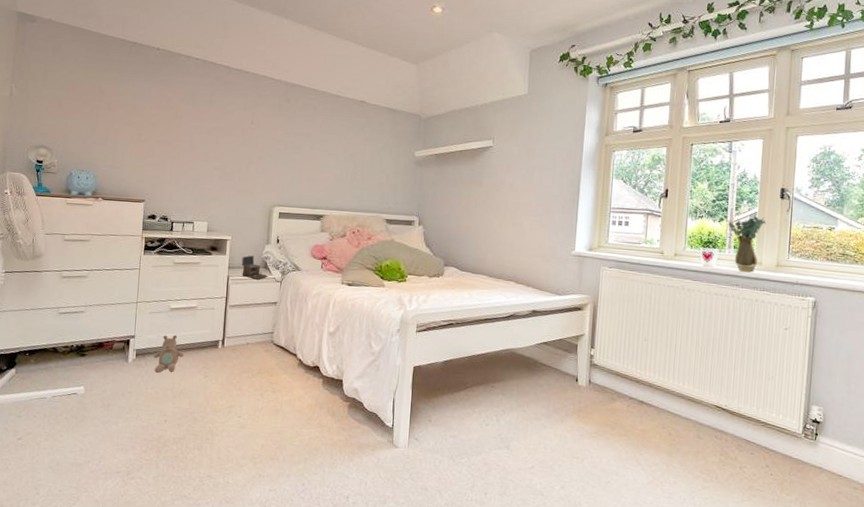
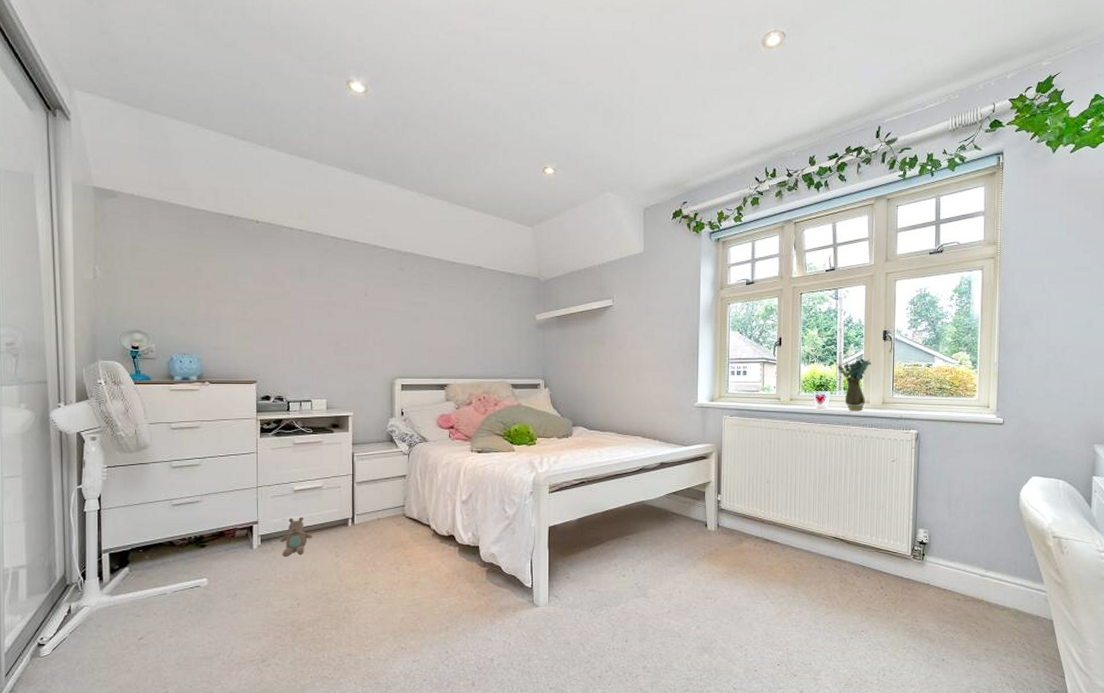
jewelry box: present [241,254,268,280] -> none [366,429,394,454]

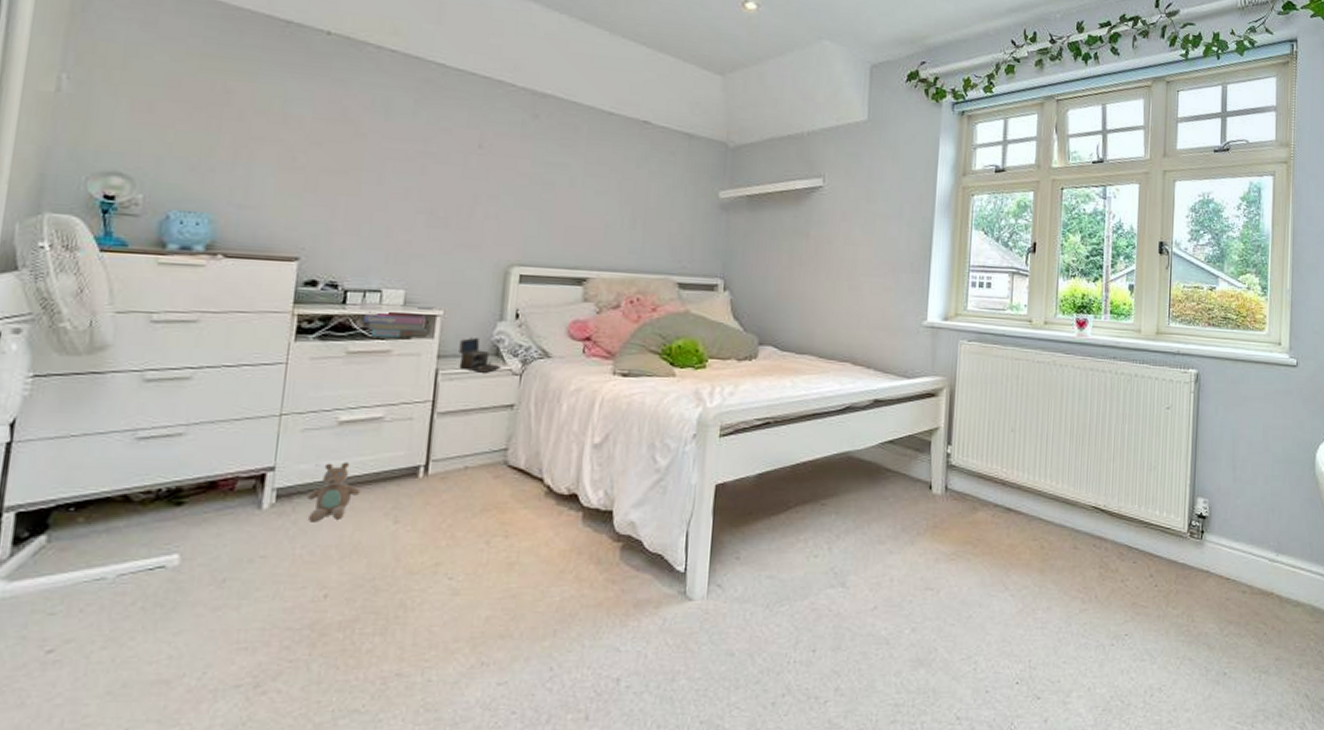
books: none [301,410,348,433] -> present [362,305,435,339]
jewelry box: none [366,429,394,454] -> present [459,336,501,373]
vase: present [836,356,871,411] -> none [1102,272,1144,342]

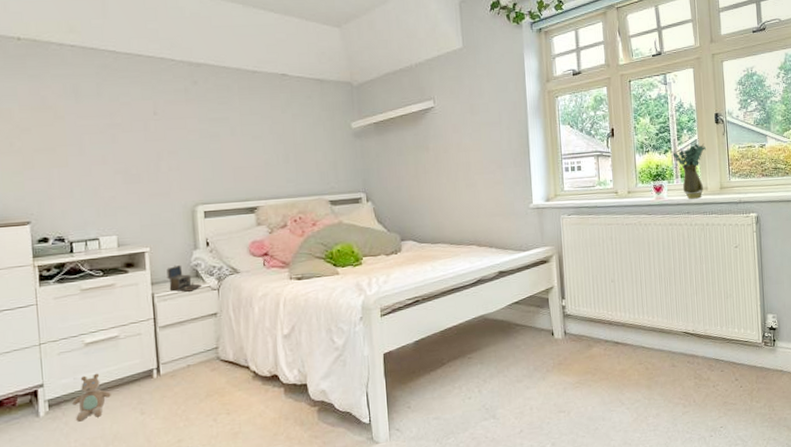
books: present [362,305,435,339] -> none [88,245,143,276]
vase: none [1102,272,1144,342] -> present [671,142,706,199]

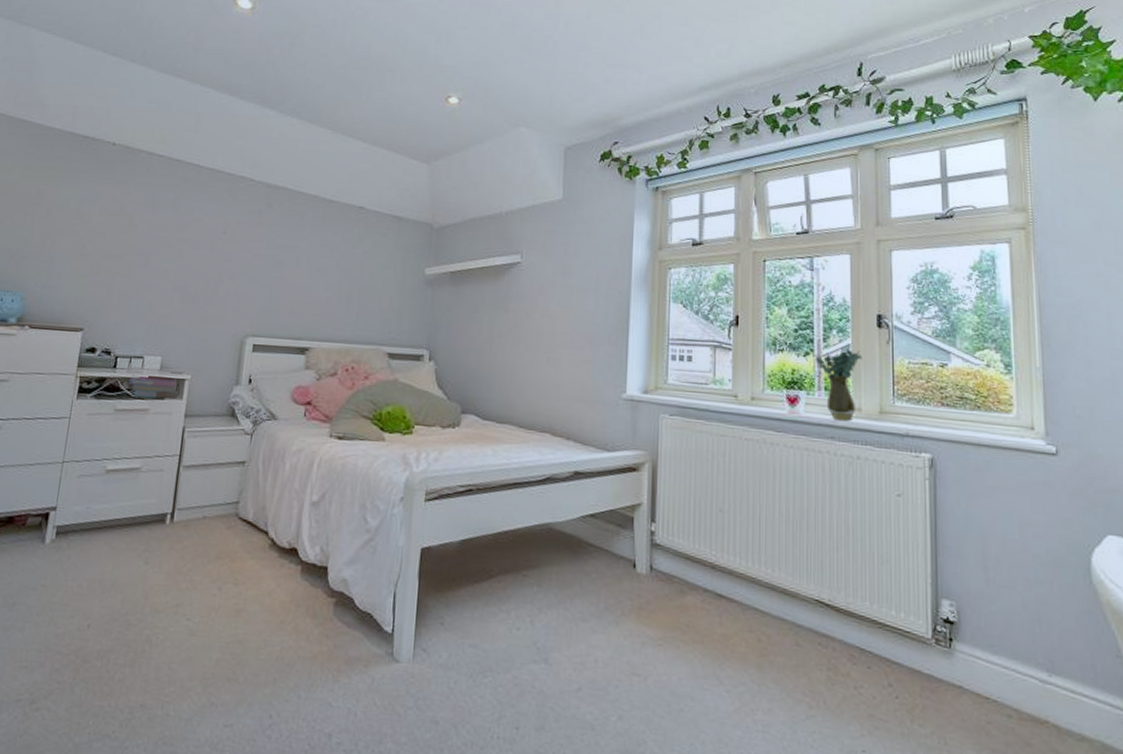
teddy bear: present [72,373,111,422] -> none [79,506,120,558]
books: none [88,245,143,276] -> present [128,369,185,399]
jewelry box: present [166,265,201,292] -> none [201,398,235,432]

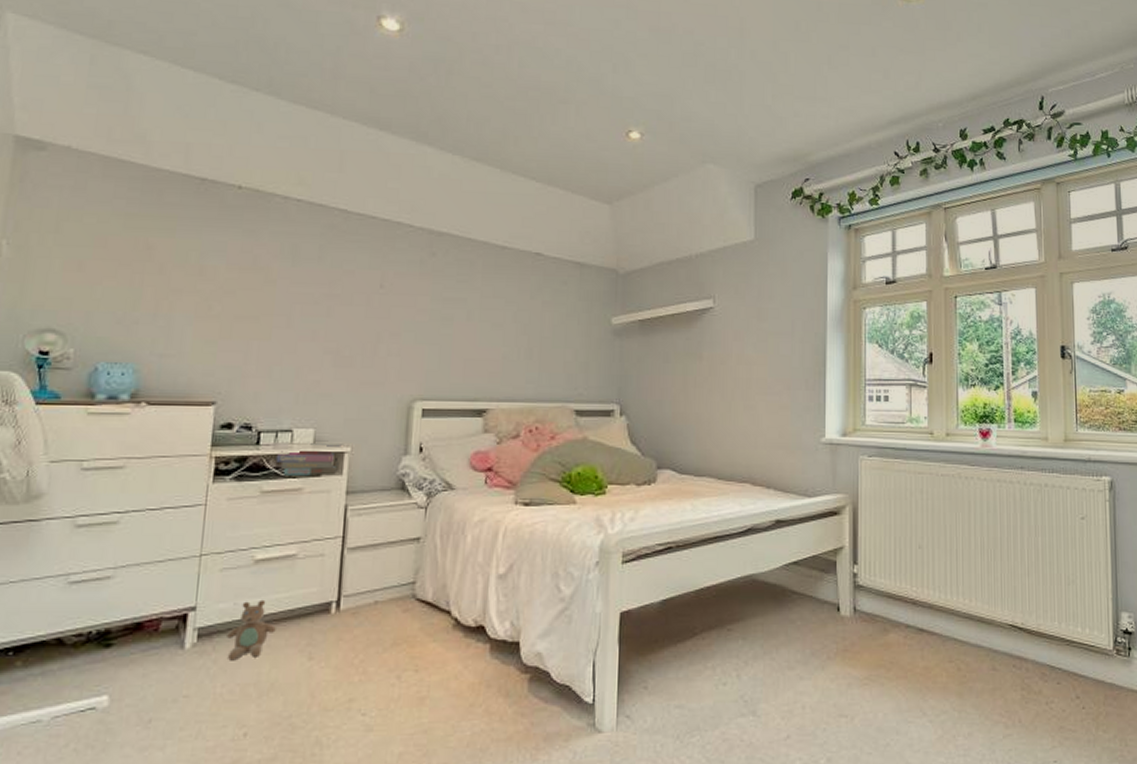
teddy bear: none [79,506,120,558] -> present [227,599,276,661]
vase: present [814,347,862,422] -> none [1004,379,1048,451]

